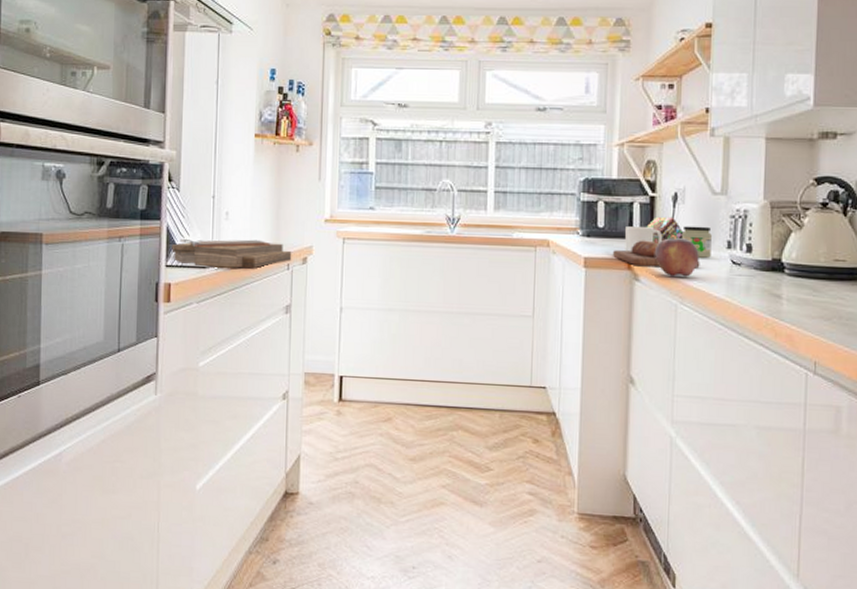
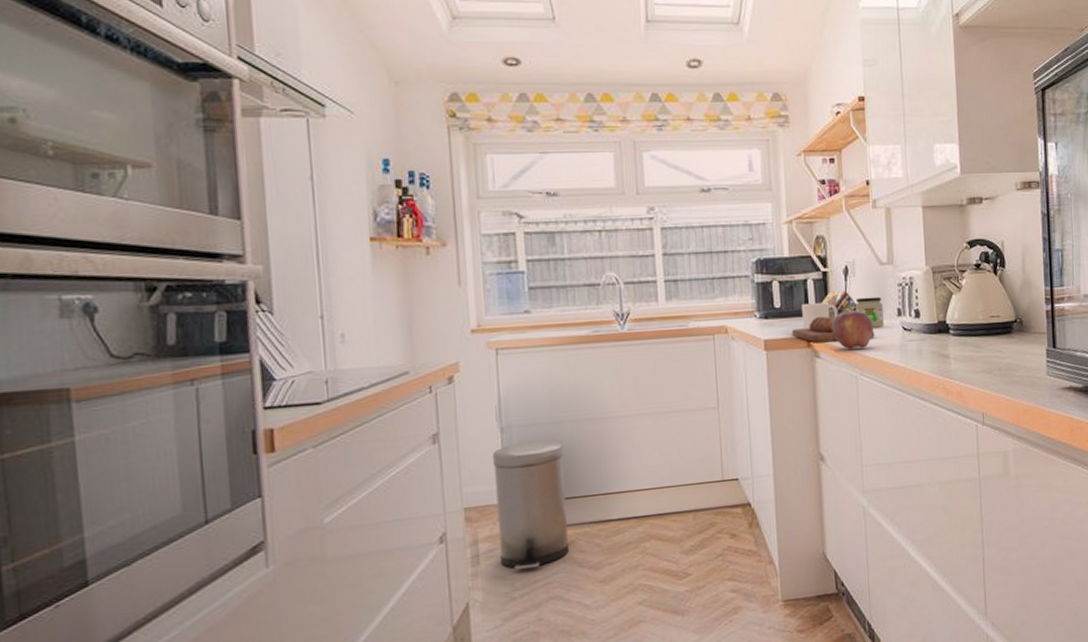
clipboard: present [171,238,292,268] -> none [269,362,434,404]
pedal bin: none [329,323,390,436] -> present [492,440,570,571]

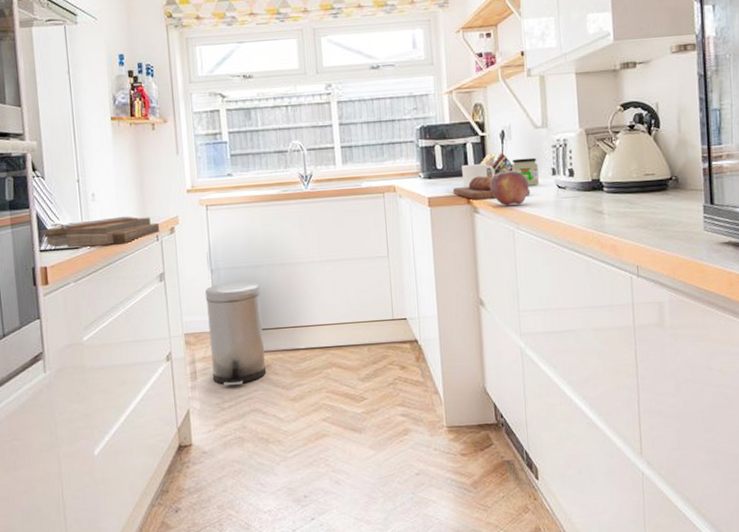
clipboard: none [269,362,434,404] -> present [43,216,160,248]

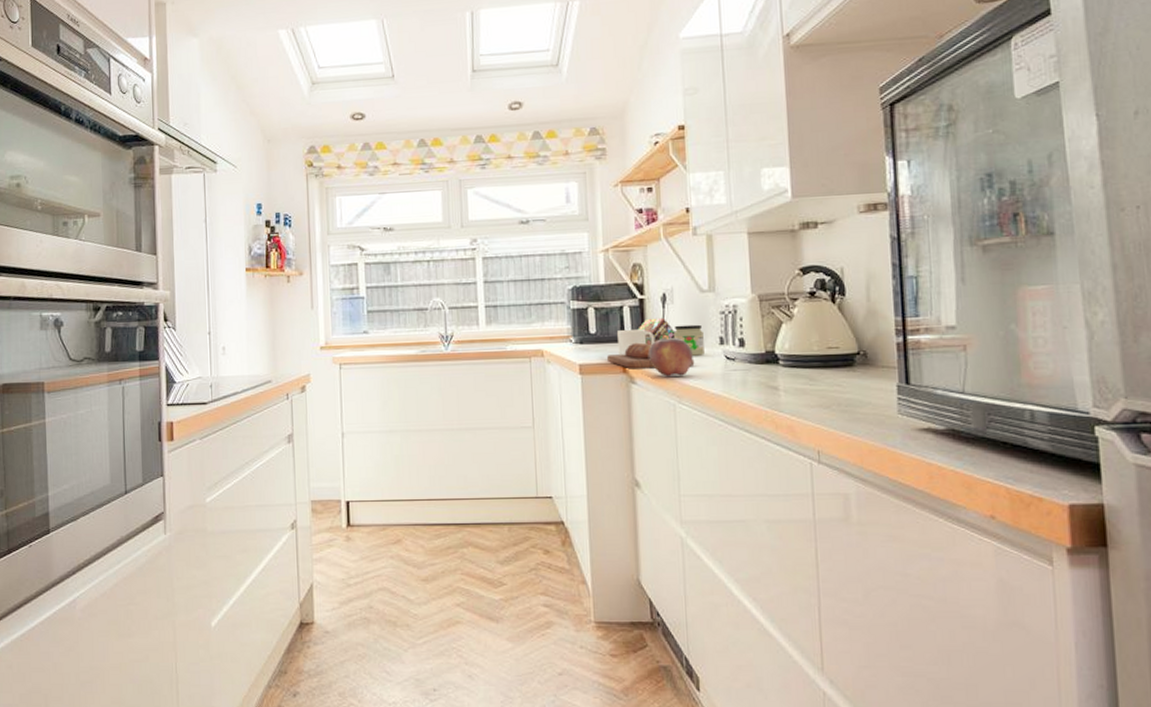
clipboard: present [43,216,160,248] -> none [171,372,291,403]
pedal bin: present [205,281,267,386] -> none [334,447,397,561]

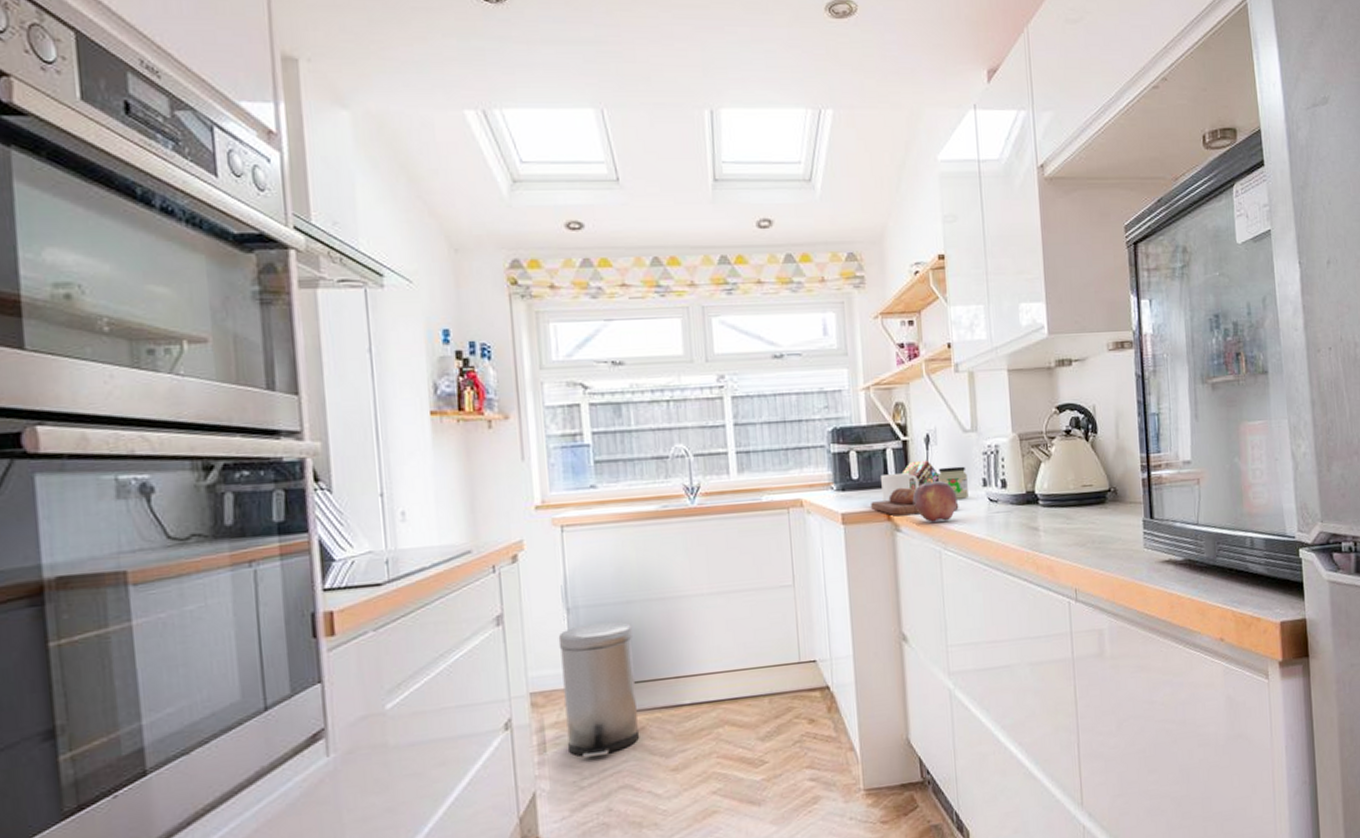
pedal bin: none [334,447,397,561] -> present [558,621,640,759]

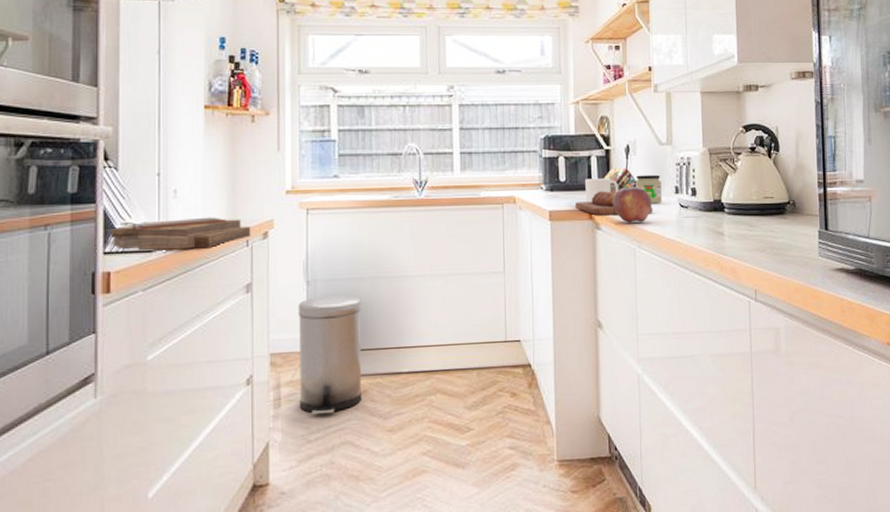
clipboard: none [328,541,498,585] -> present [110,217,251,251]

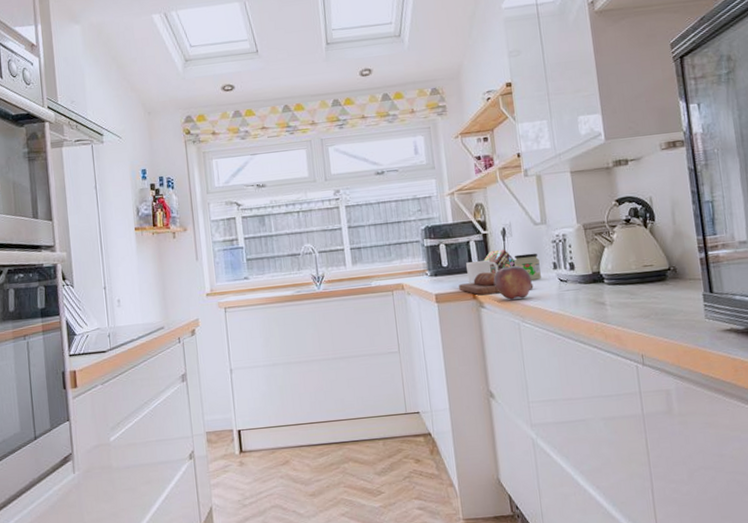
clipboard: present [110,217,251,251] -> none [72,320,182,352]
pedal bin: present [298,295,362,415] -> none [225,379,286,483]

